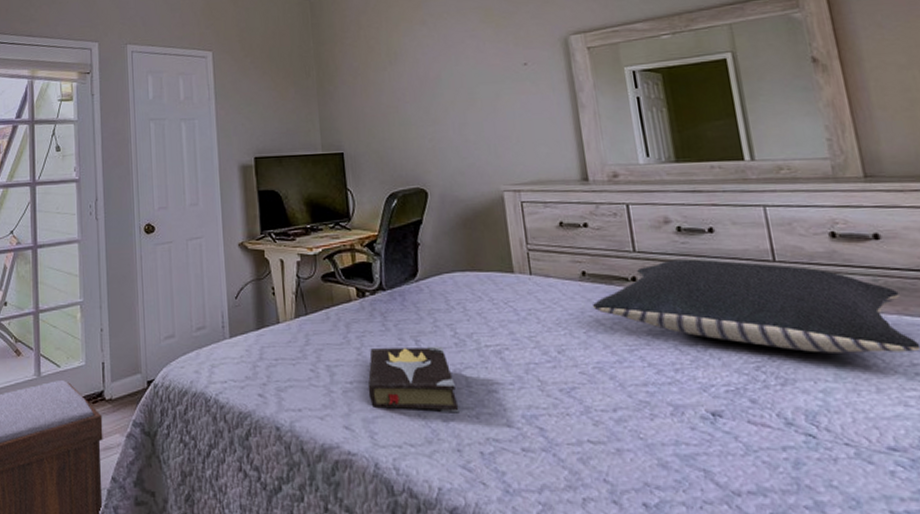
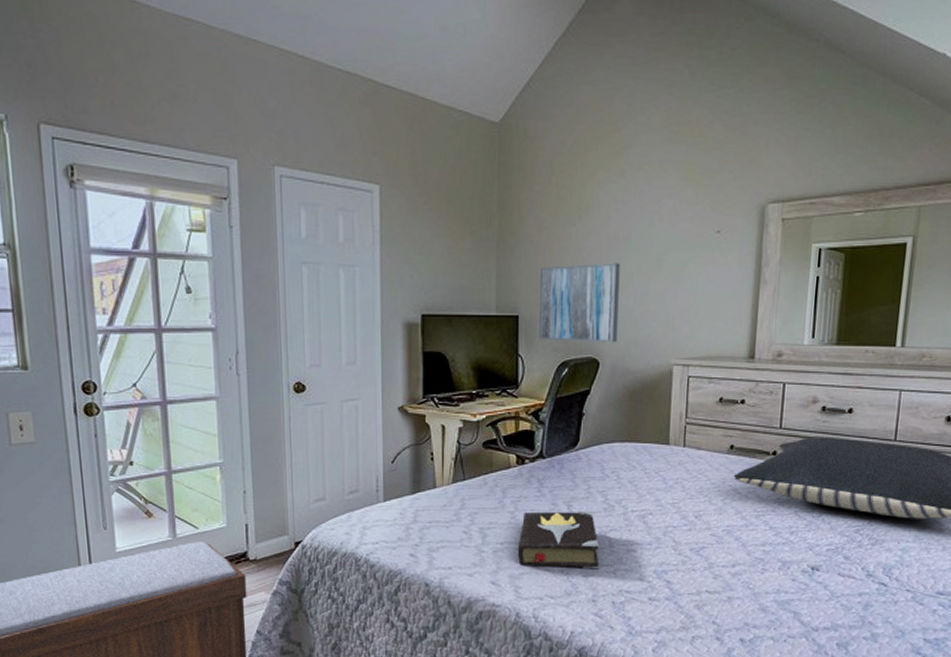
wall art: none [359,99,442,174] -> present [539,263,620,343]

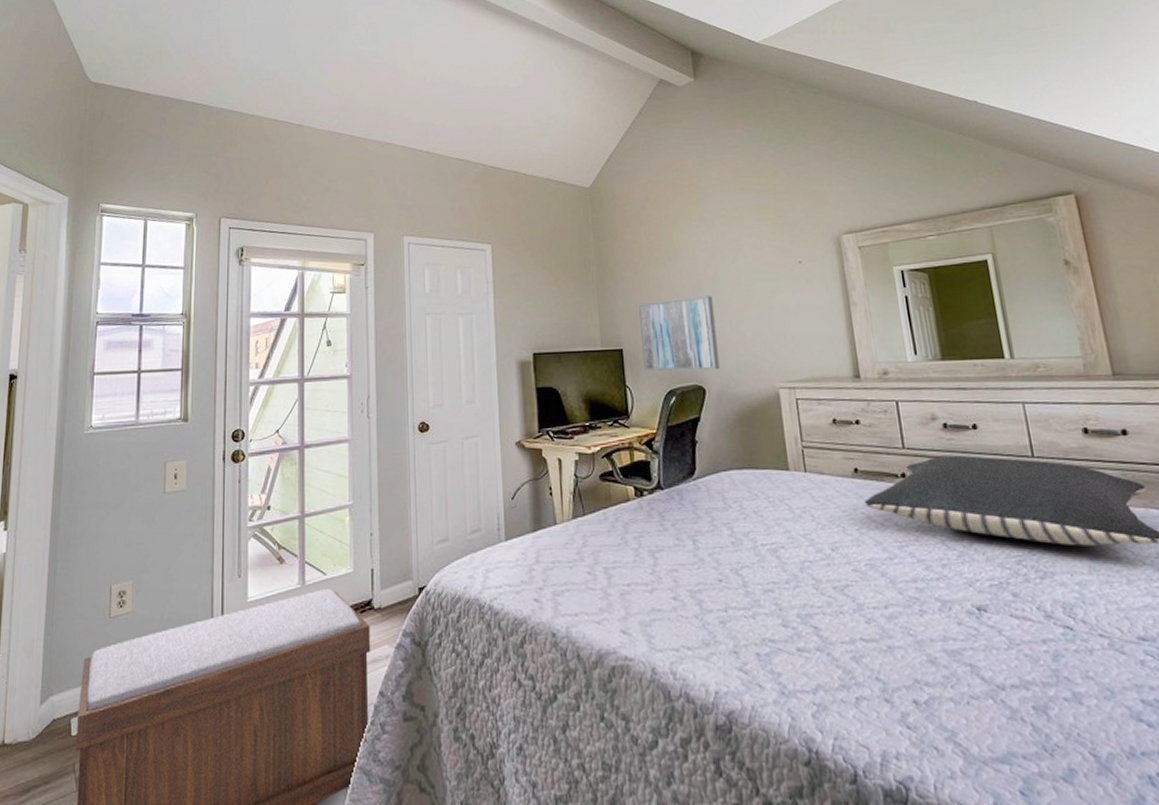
hardback book: present [517,510,599,570] -> none [645,545,736,614]

